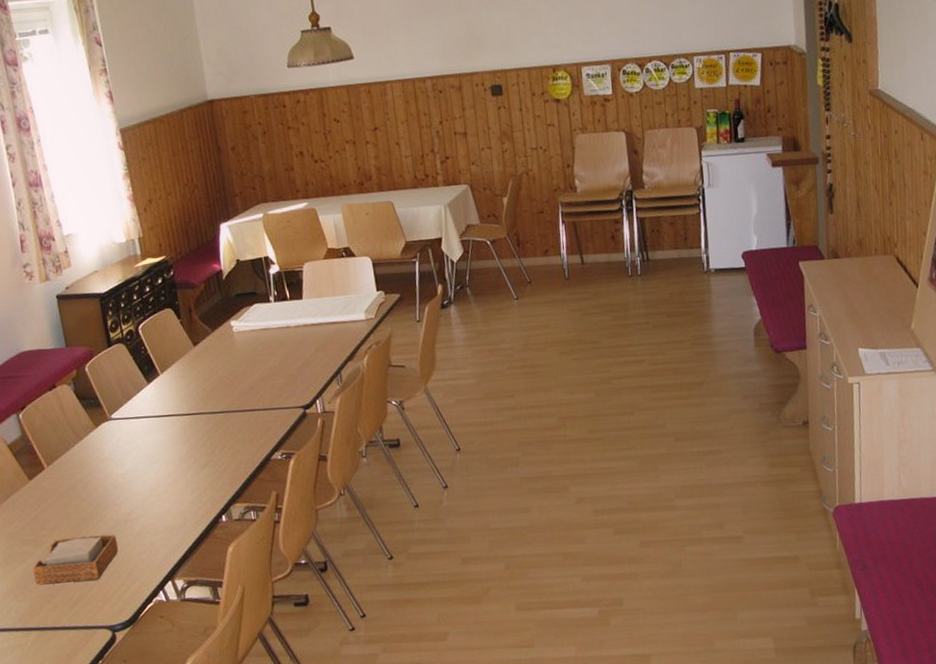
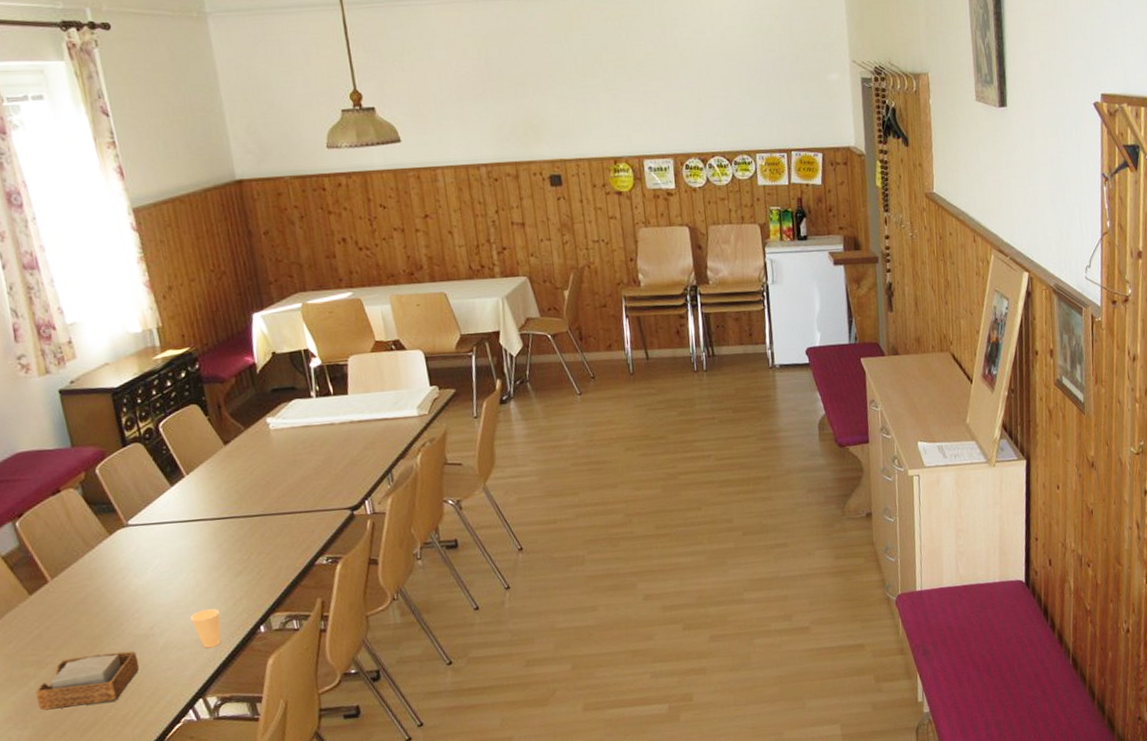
cup: none [162,497,189,534] -> present [190,608,222,648]

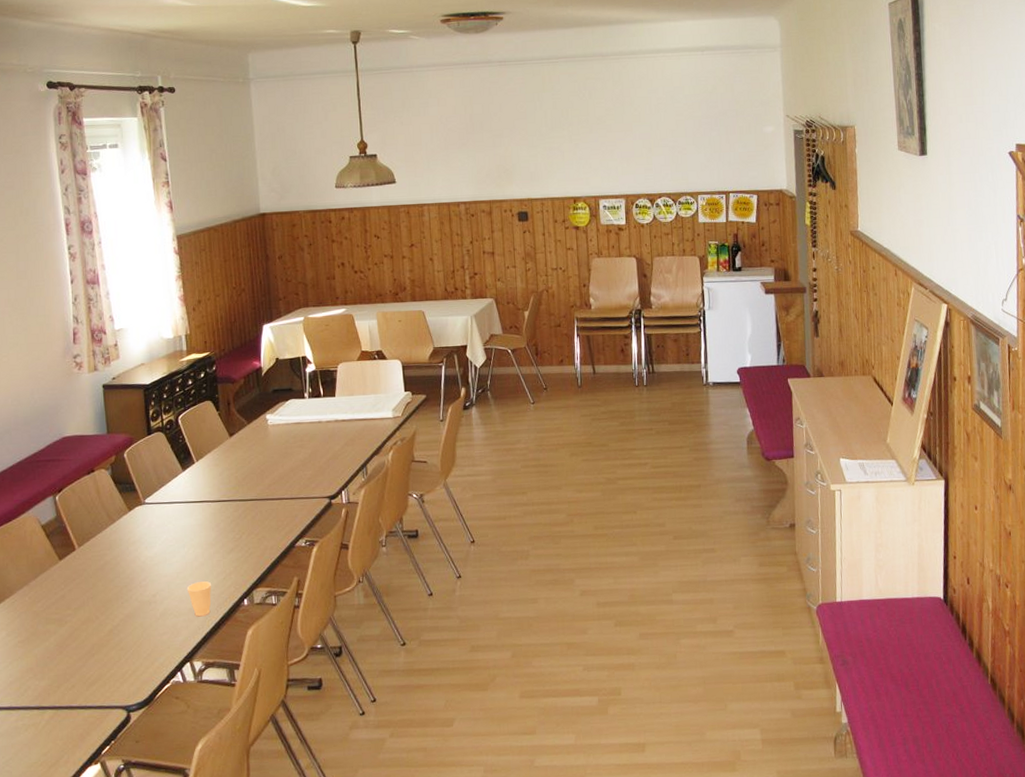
napkin holder: present [35,650,140,711] -> none [54,615,141,664]

